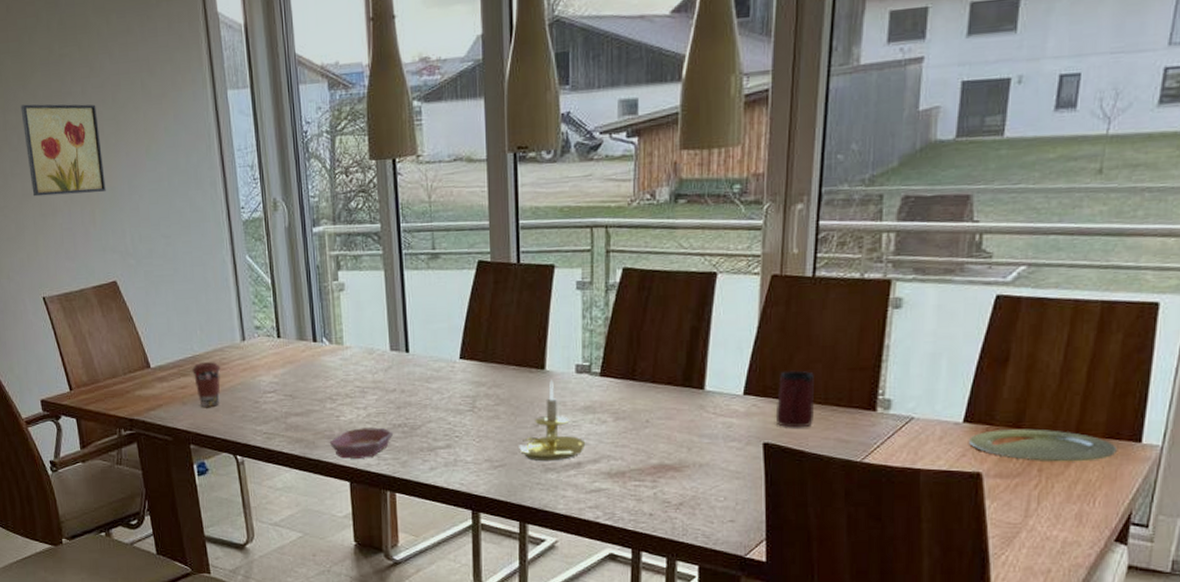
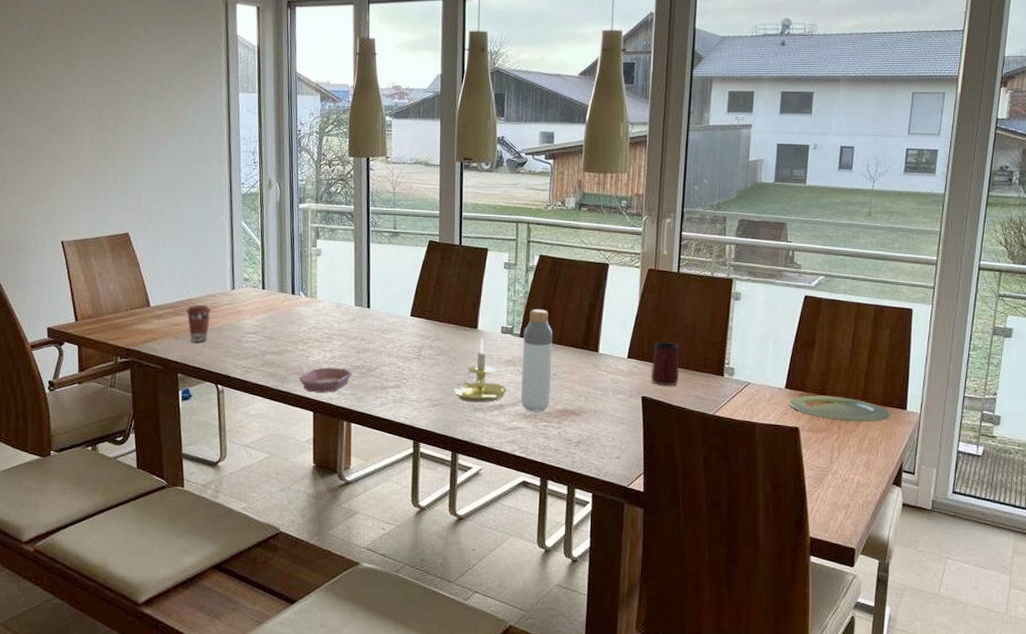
wall art: present [20,104,106,197] -> none [63,86,129,161]
bottle: none [604,338,643,470] -> present [521,309,552,412]

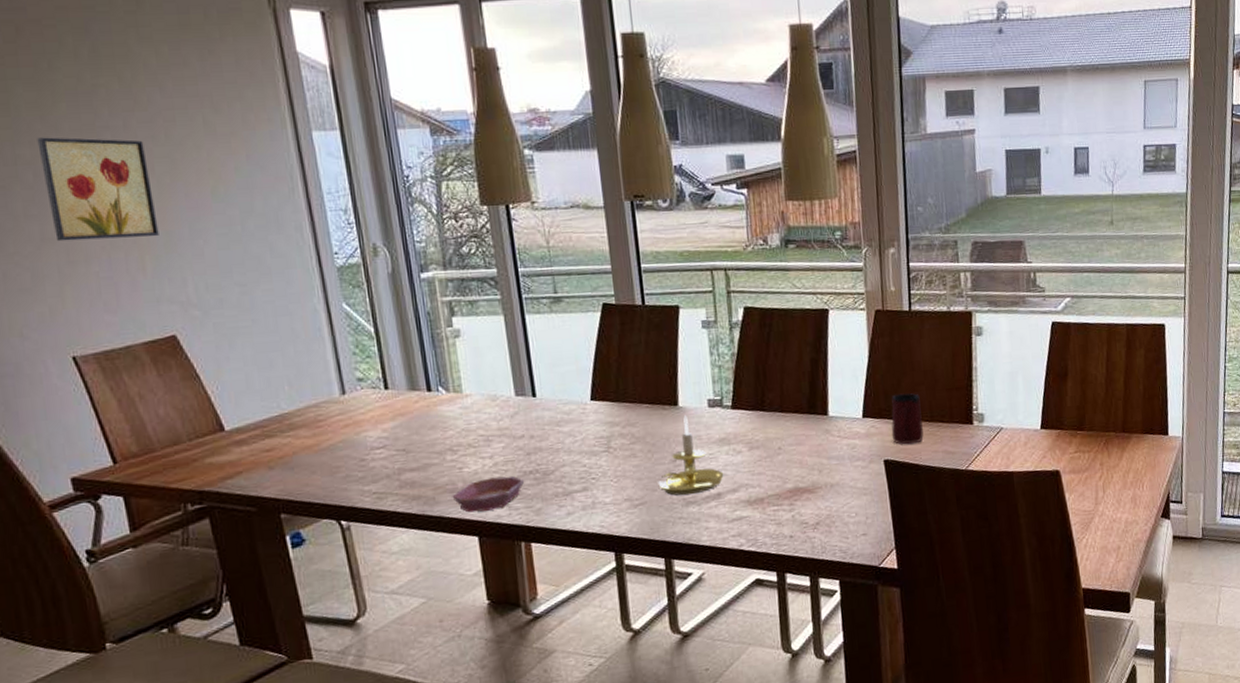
wall art: none [63,86,129,161] -> present [37,137,159,242]
coffee cup: present [185,305,212,343] -> none [278,419,317,471]
bottle: present [521,309,552,412] -> none [735,372,778,497]
plate: present [790,395,890,423] -> none [1047,430,1153,457]

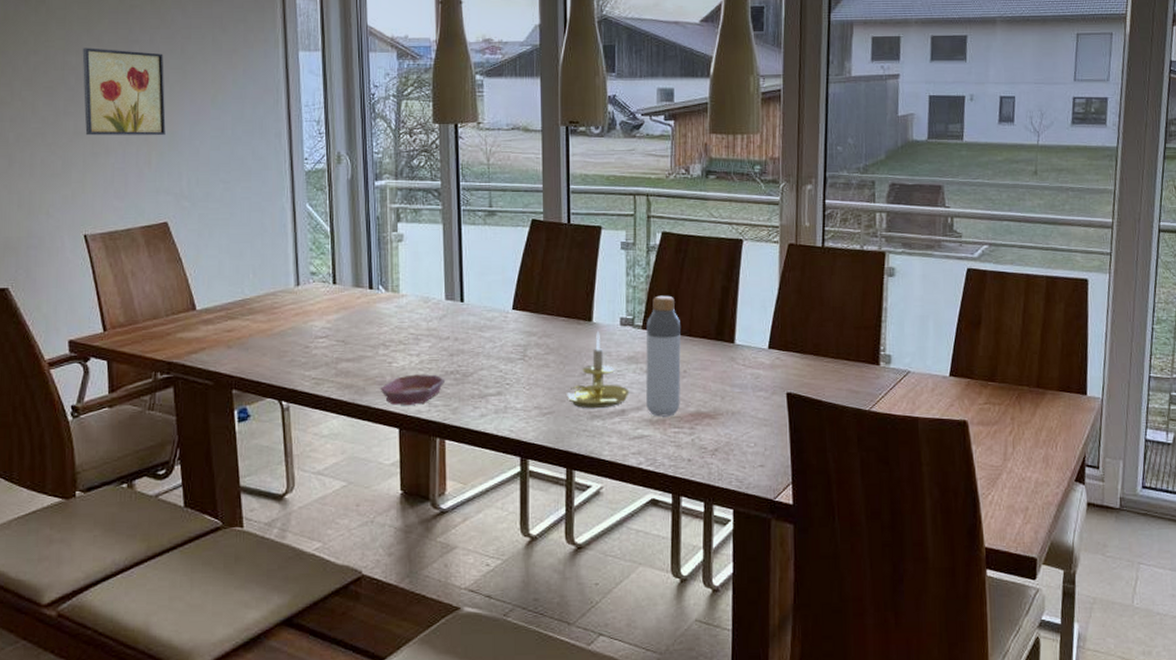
bottle: none [735,372,778,497] -> present [646,295,681,417]
mug: present [890,393,924,445] -> none [796,328,828,380]

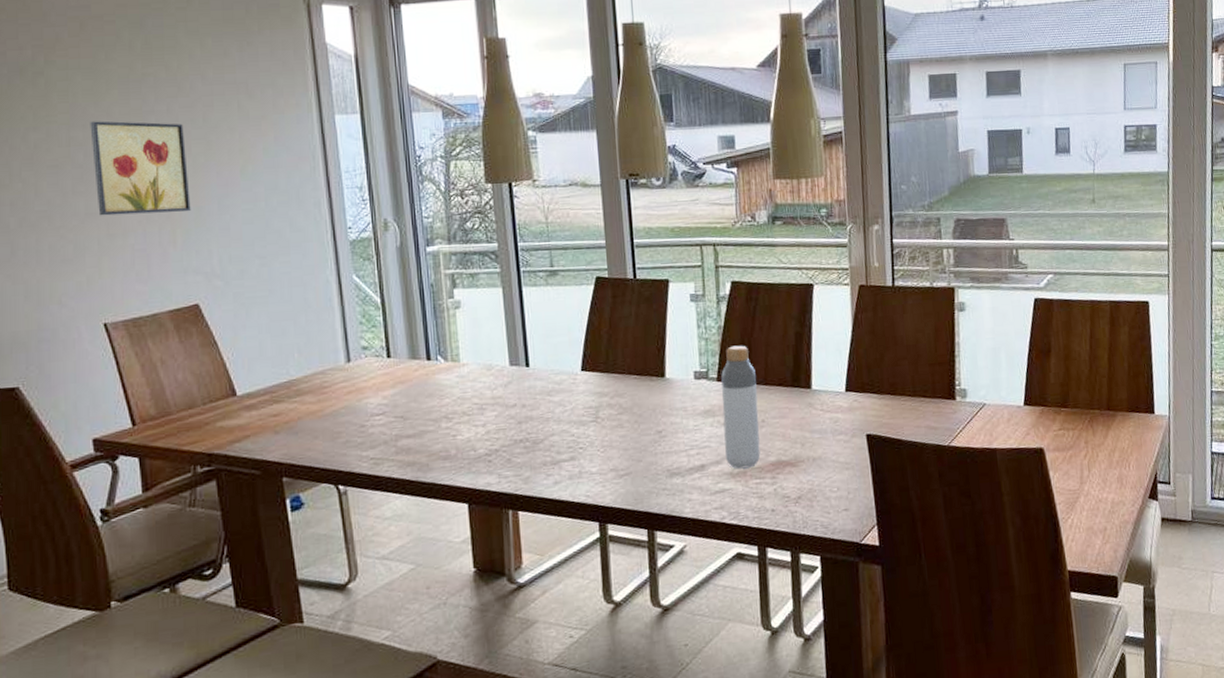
bowl: present [380,374,446,405] -> none [445,444,515,480]
candle holder: present [567,331,629,409] -> none [643,387,708,467]

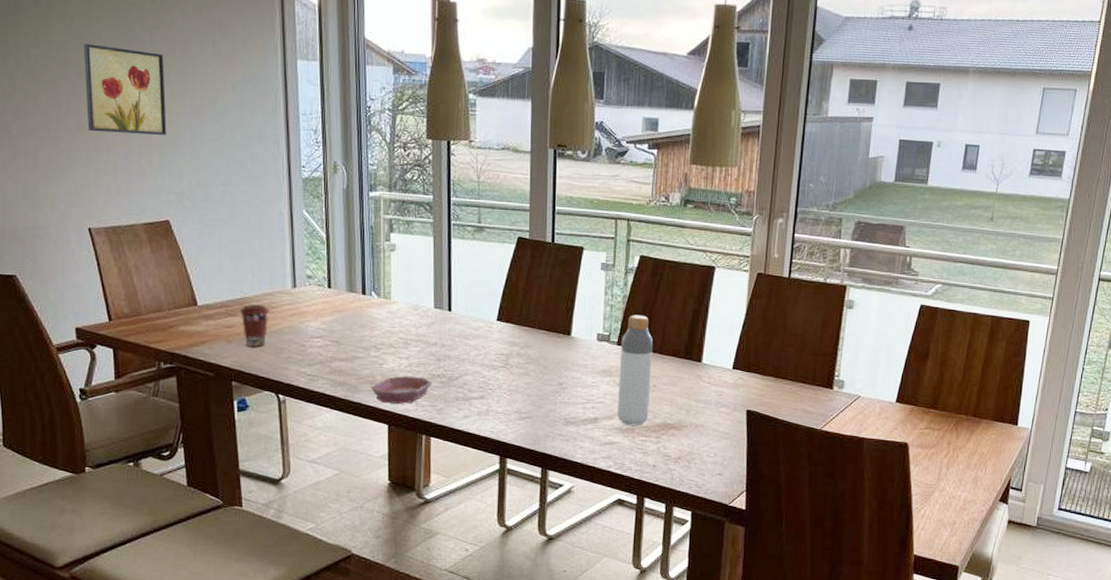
coffee cup: none [286,386,322,436] -> present [239,304,270,348]
bowl: none [445,444,515,480] -> present [371,376,433,404]

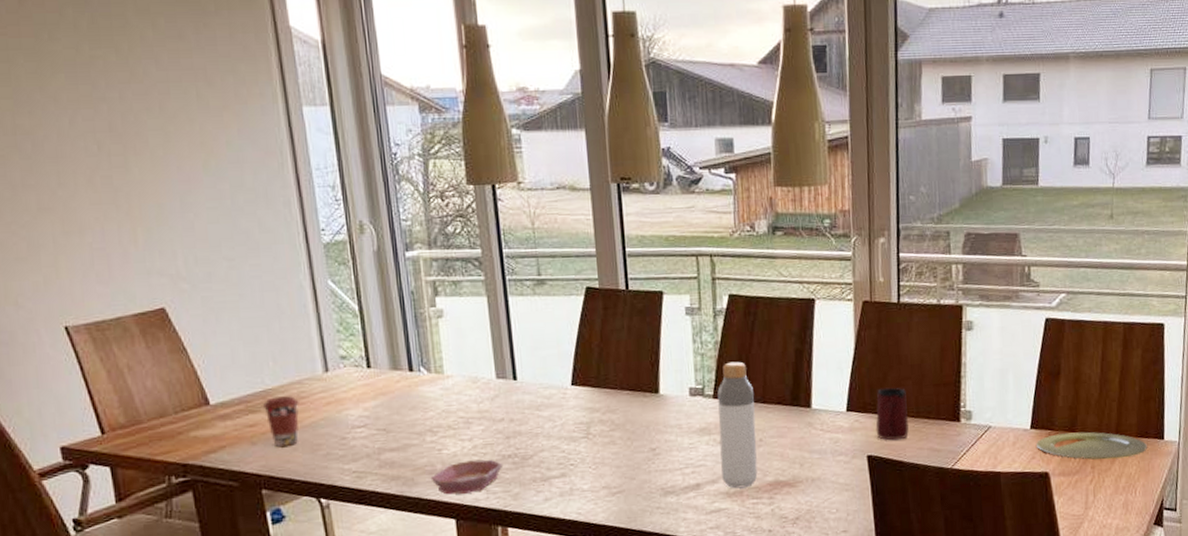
wall art: present [83,43,167,136] -> none [36,107,151,212]
mug: none [756,351,787,399] -> present [875,388,909,441]
plate: none [900,409,1001,438] -> present [1036,432,1147,460]

